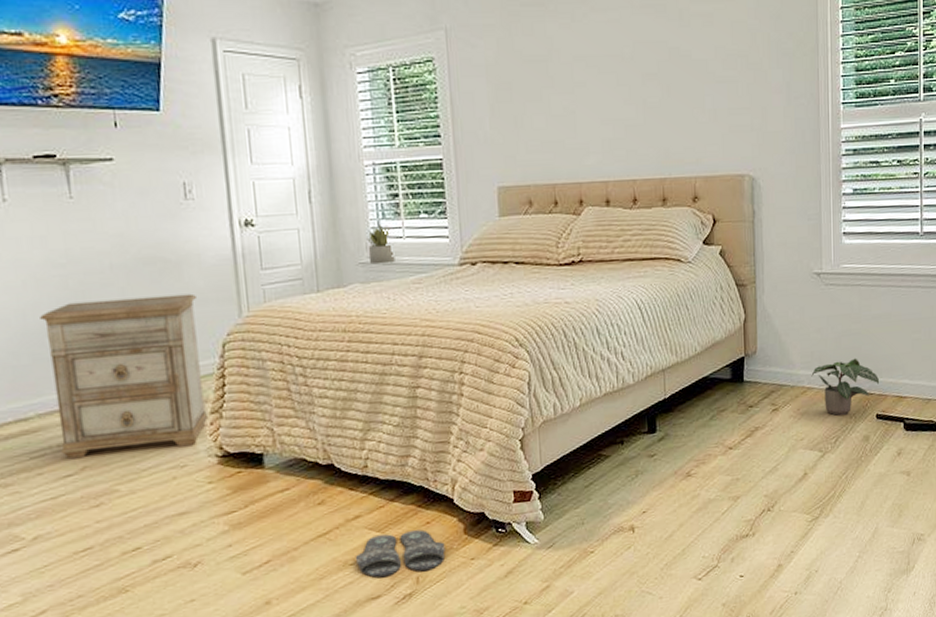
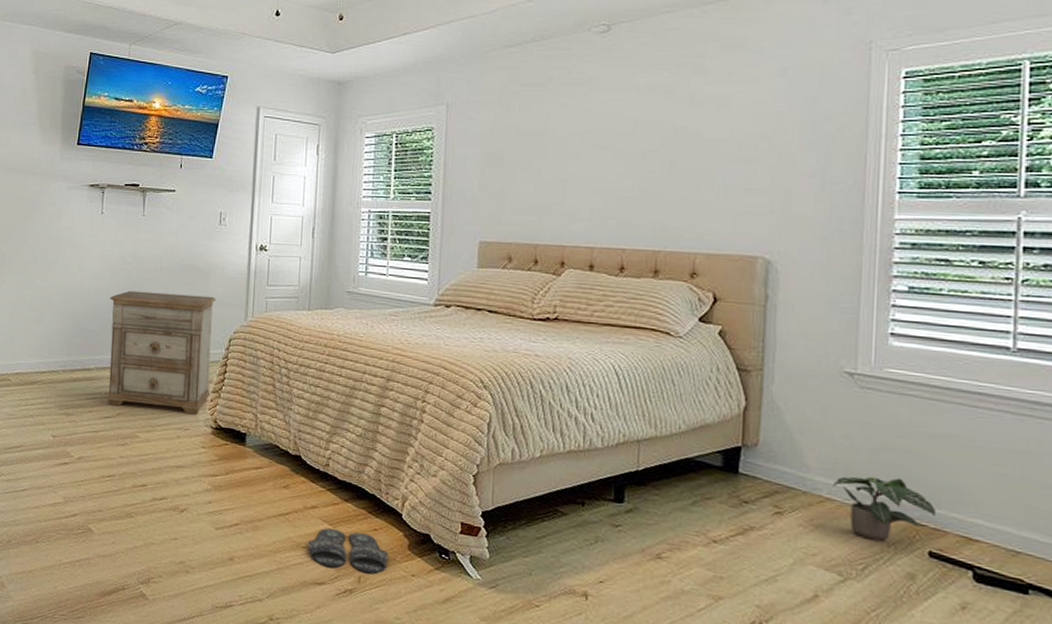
succulent plant: present [367,223,395,265] -> none [354,261,378,296]

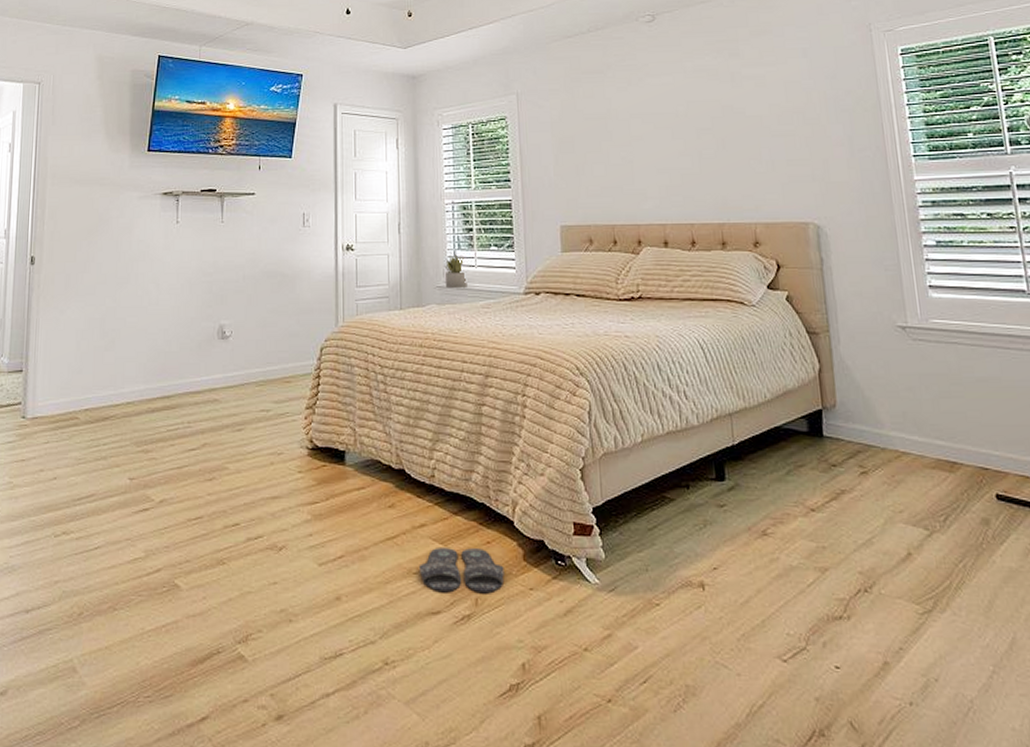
nightstand: present [107,290,216,414] -> none [189,303,304,435]
succulent plant: none [354,261,378,296] -> present [444,253,468,289]
potted plant: present [832,476,935,541] -> none [905,424,995,489]

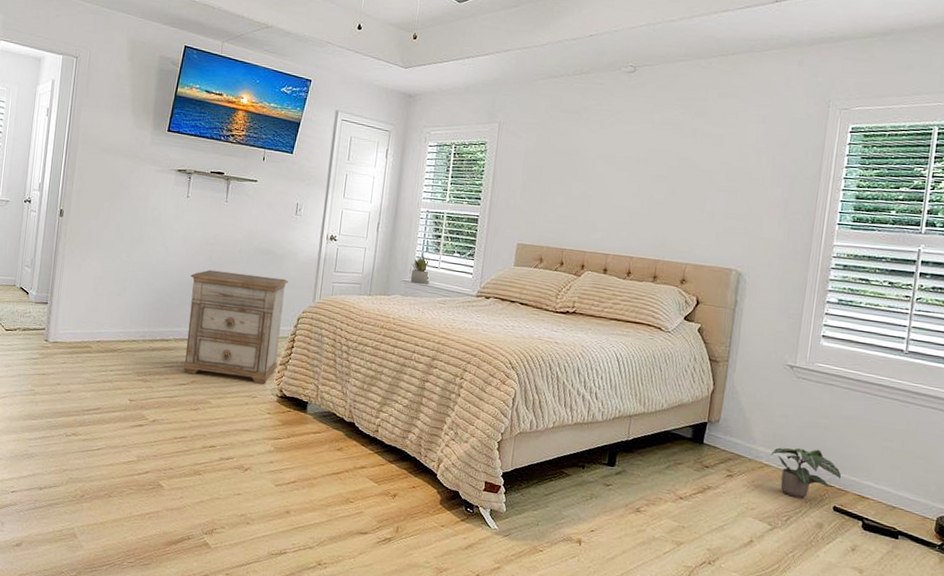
nightstand: none [189,303,304,435] -> present [182,269,288,384]
slippers: present [418,548,505,594] -> none [355,485,424,525]
potted plant: none [905,424,995,489] -> present [770,447,841,498]

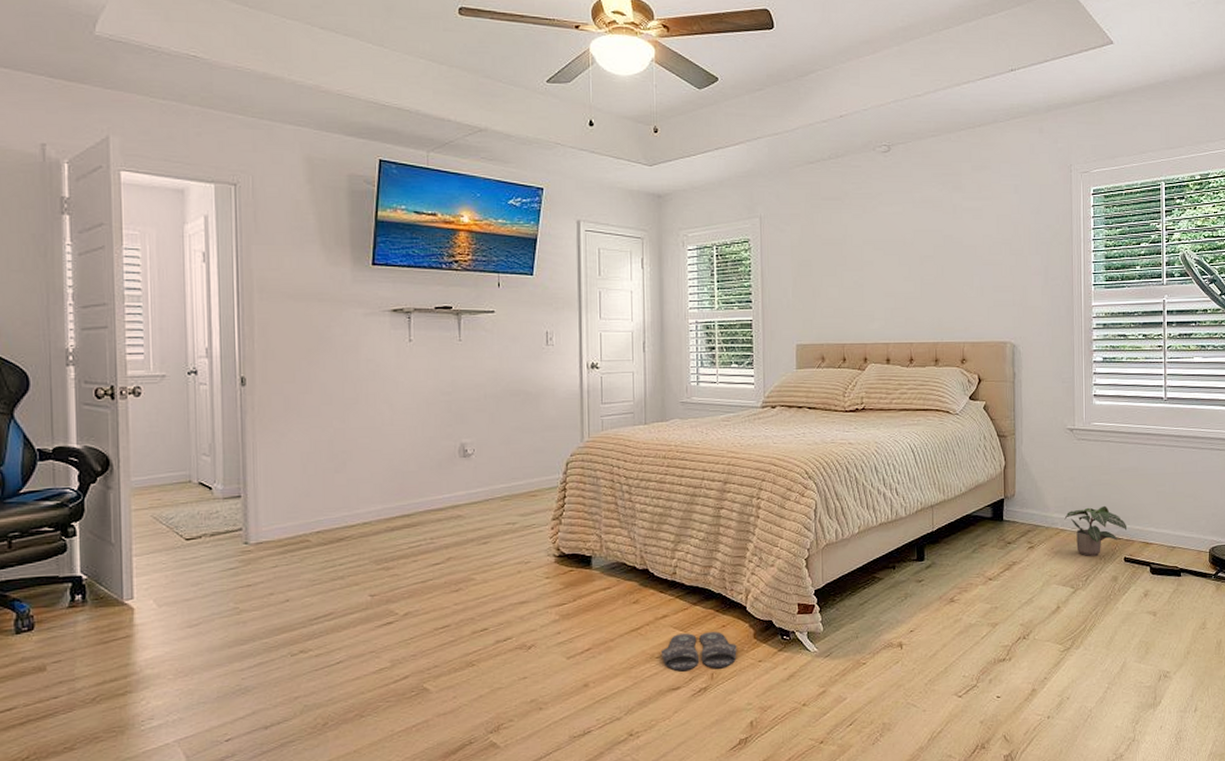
nightstand: present [182,269,288,384] -> none [428,420,549,550]
slippers: none [355,485,424,525] -> present [660,632,737,672]
succulent plant: present [410,254,431,285] -> none [687,370,709,404]

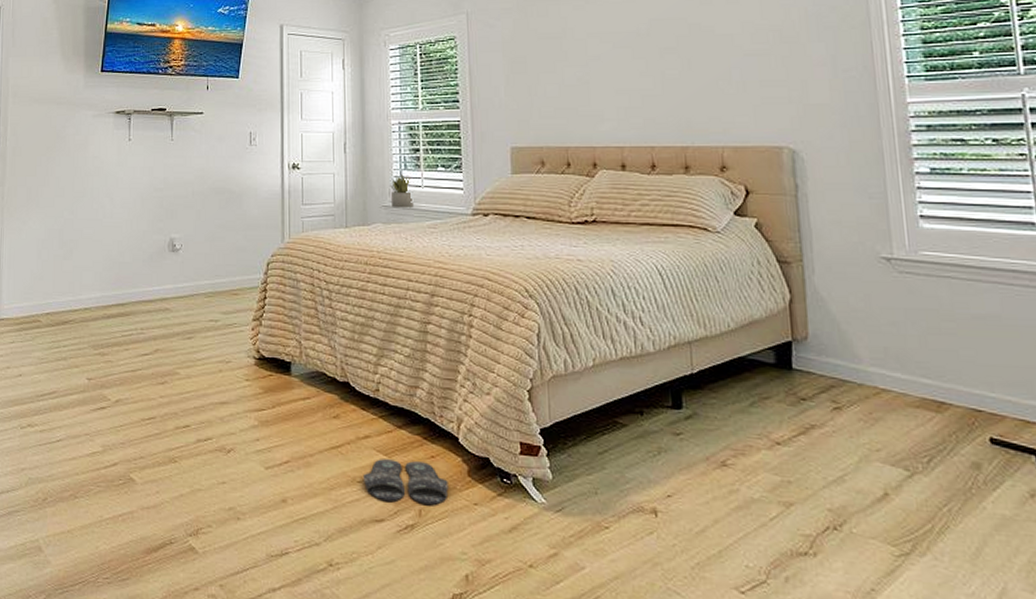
succulent plant: none [687,370,709,404] -> present [390,173,414,209]
potted plant: present [1064,505,1126,556] -> none [886,363,990,430]

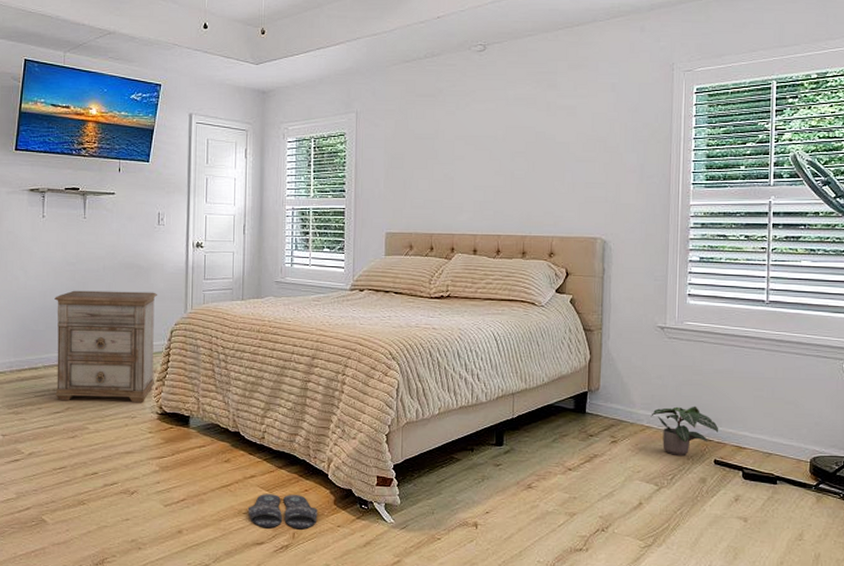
nightstand: none [142,218,251,345] -> present [54,290,157,402]
succulent plant: present [390,173,414,209] -> none [282,253,302,284]
potted plant: none [886,363,990,430] -> present [651,406,718,455]

